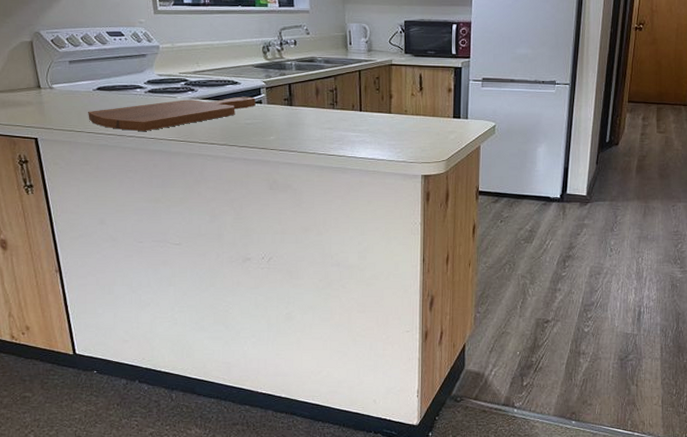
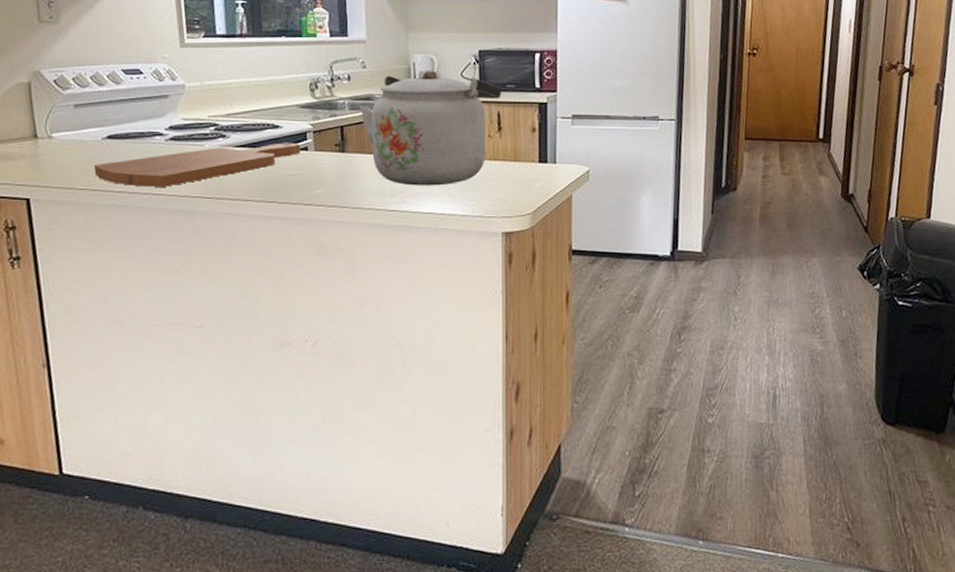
kettle: none [304,36,423,135] -> present [360,69,501,186]

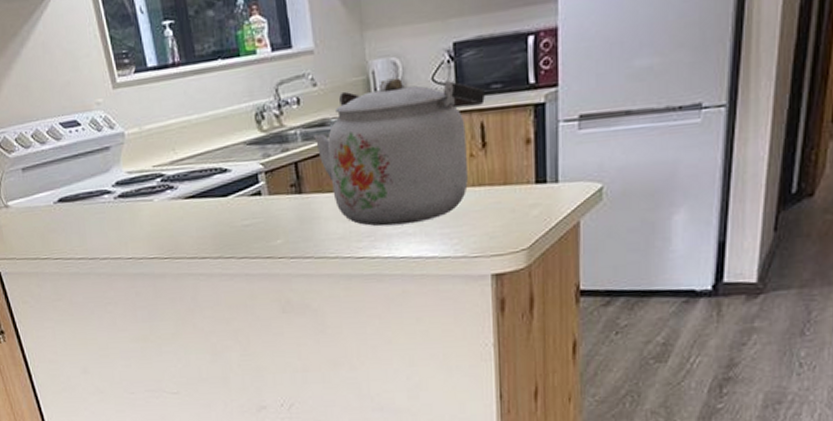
cutting board: present [94,142,301,187] -> none [52,187,254,251]

